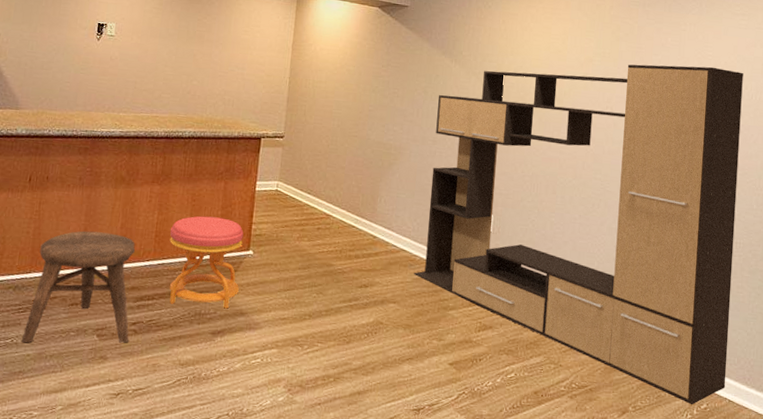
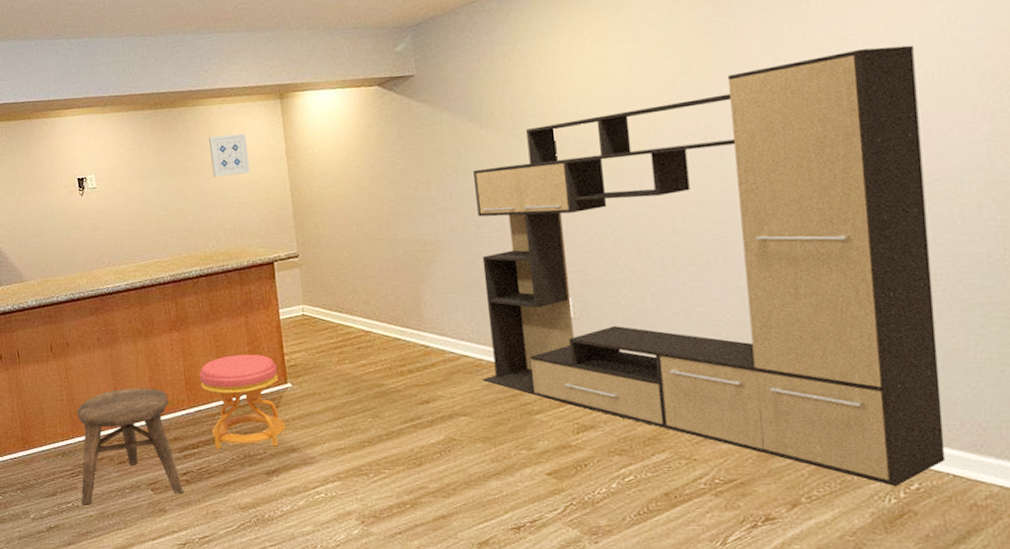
wall art: none [225,16,261,55] -> present [209,133,251,177]

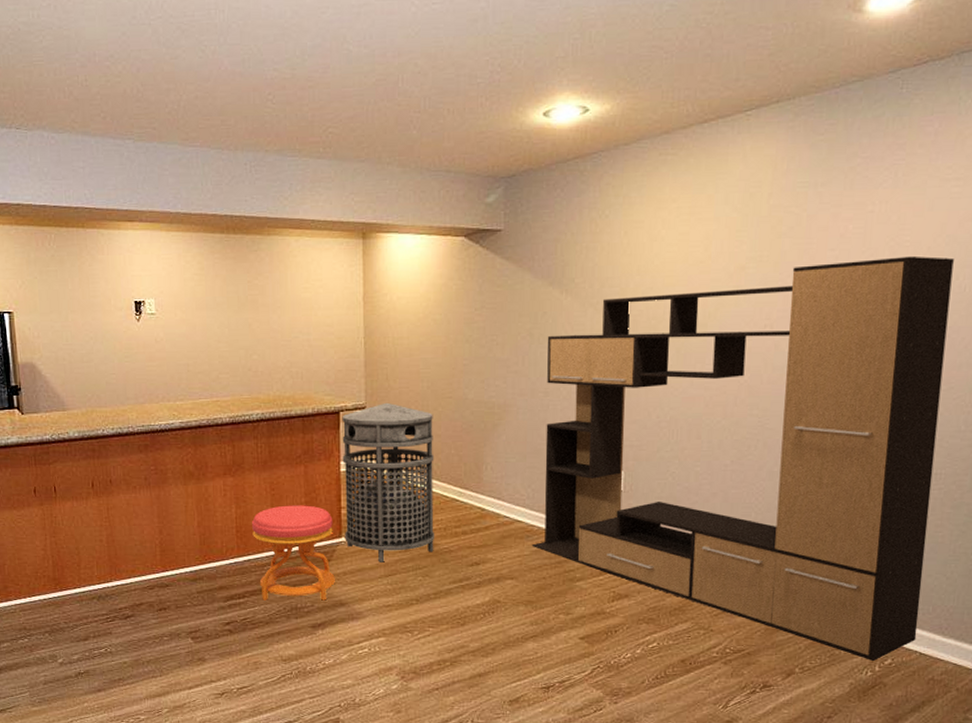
stool: present [77,388,183,504] -> none [116,533,225,650]
wall art: present [209,133,251,177] -> none [283,271,324,315]
trash can: none [276,249,381,406] -> present [342,402,434,562]

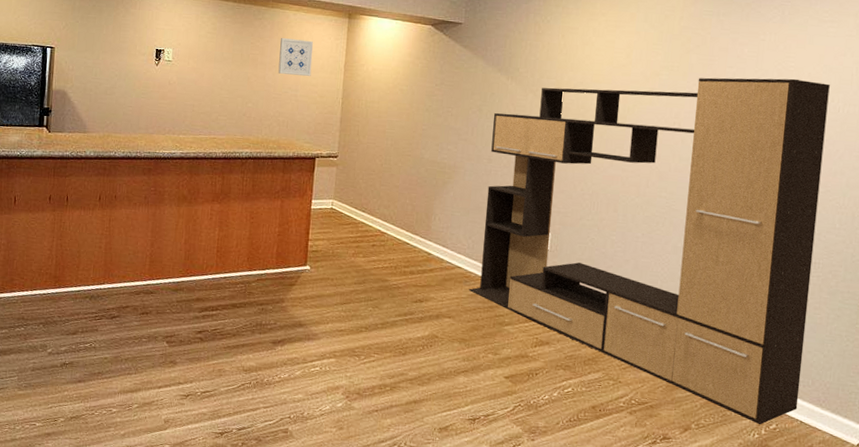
stool: present [252,505,335,601] -> none [230,233,301,320]
wall art: none [283,271,324,315] -> present [278,38,313,76]
trash can: present [342,402,434,562] -> none [309,154,394,291]

